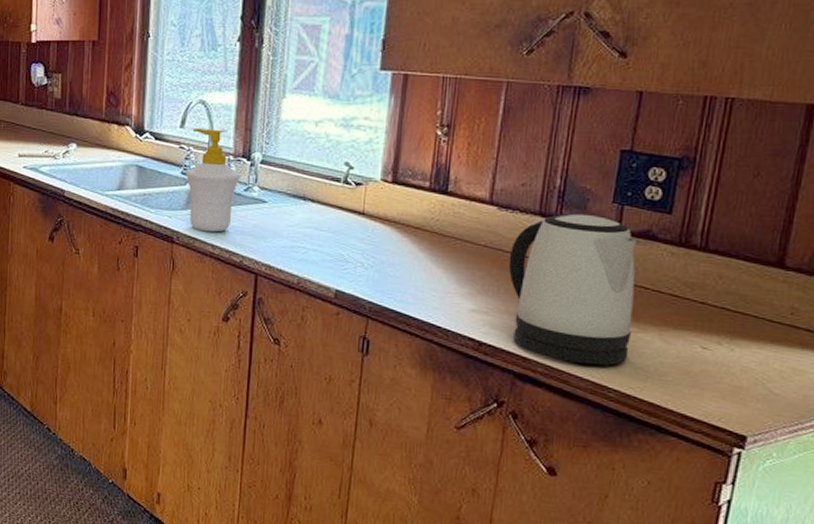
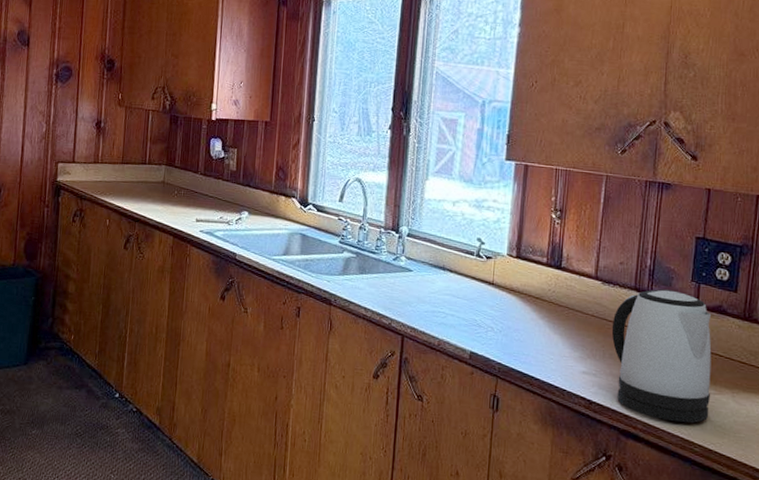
soap bottle: present [185,127,242,233] -> none [343,202,391,297]

